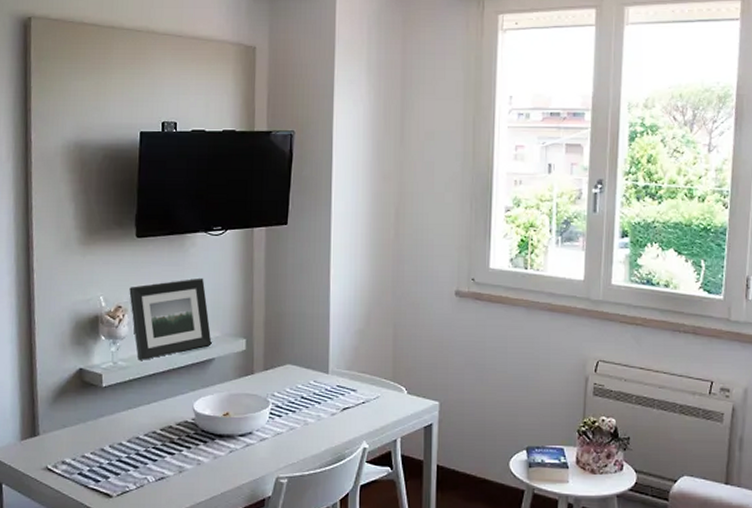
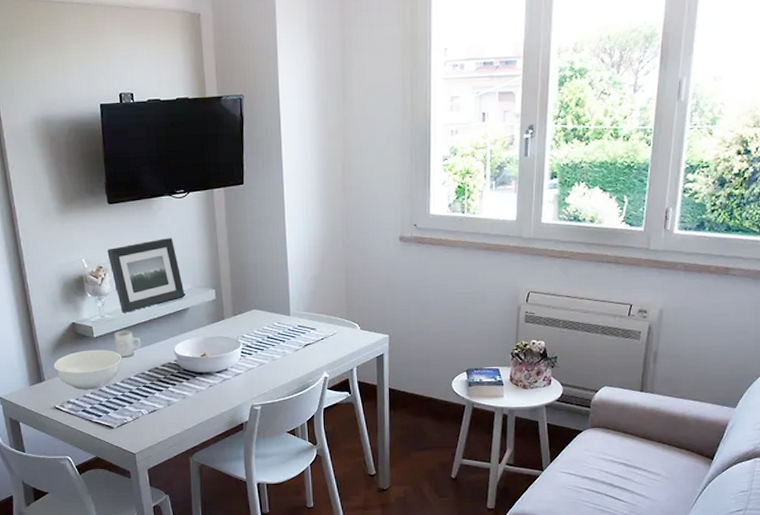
bowl: none [52,401,132,449] -> present [53,349,122,390]
mug: none [125,380,156,413] -> present [114,330,141,358]

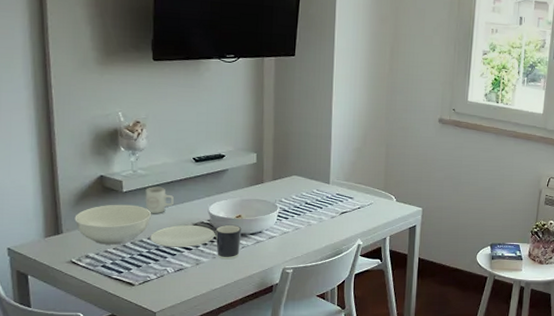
picture frame: present [107,237,185,313] -> none [147,99,226,169]
plate: none [123,366,183,390] -> present [150,224,215,248]
mug: none [183,363,208,399] -> present [215,224,242,259]

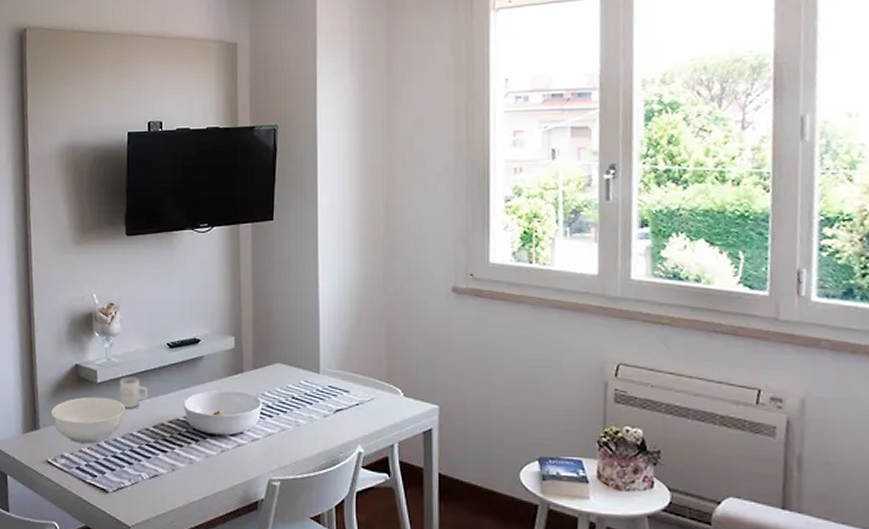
plate: present [150,224,215,248] -> none [124,422,192,450]
mug: present [215,224,242,259] -> none [192,422,221,466]

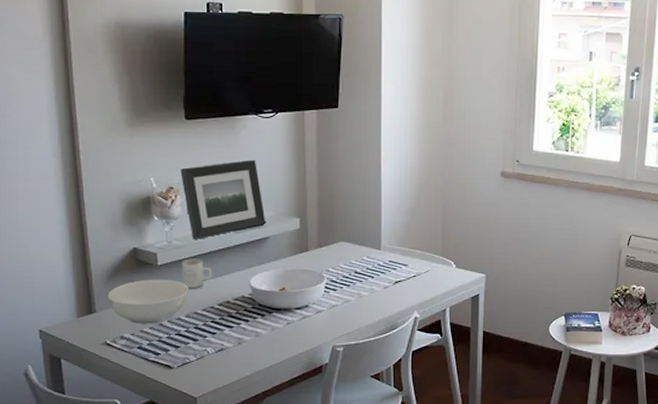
picture frame: none [120,275,201,357] -> present [180,159,266,239]

